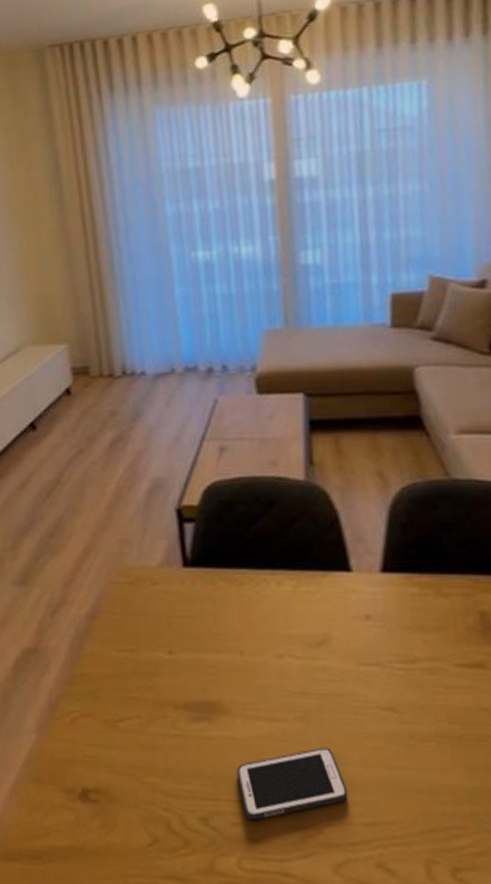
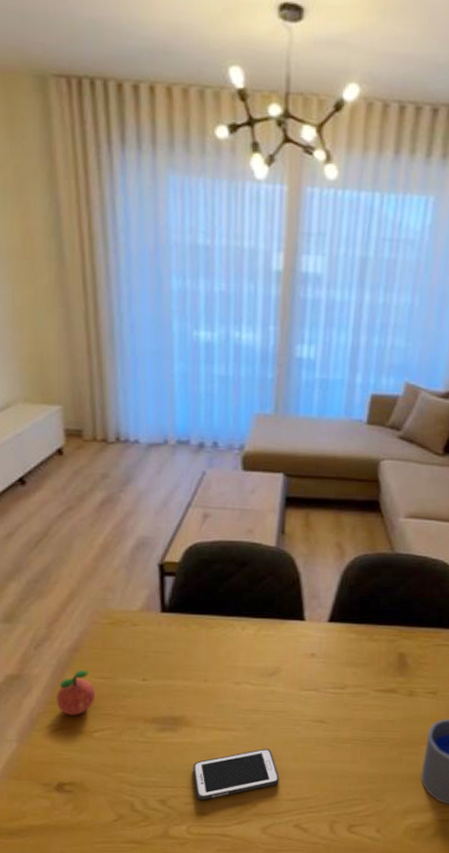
apple: none [75,641,119,699] -> present [55,670,96,715]

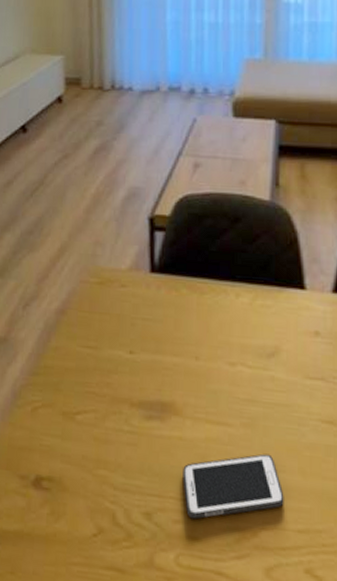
apple: present [55,670,96,715] -> none [39,335,81,391]

